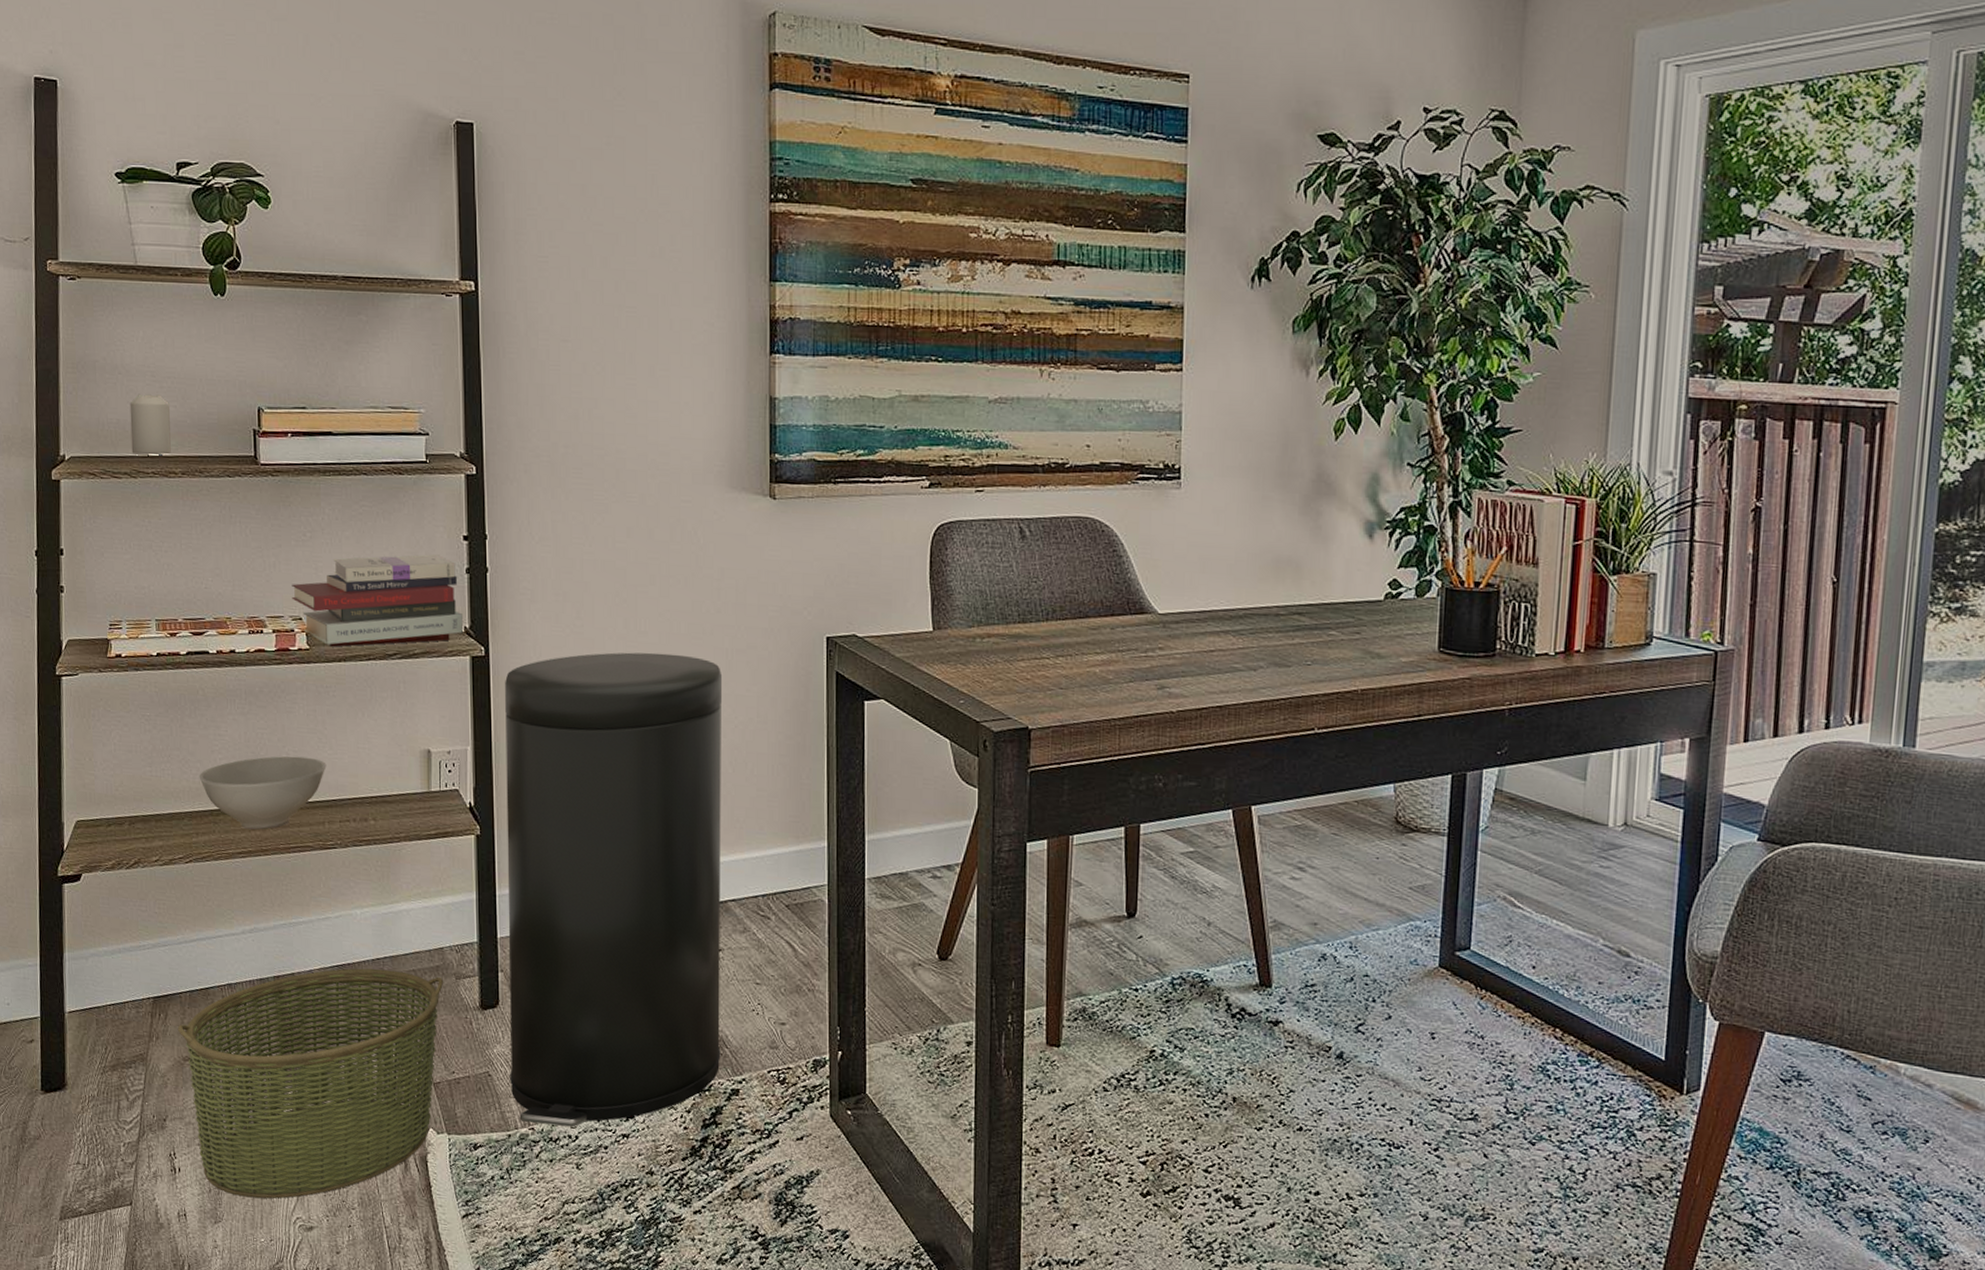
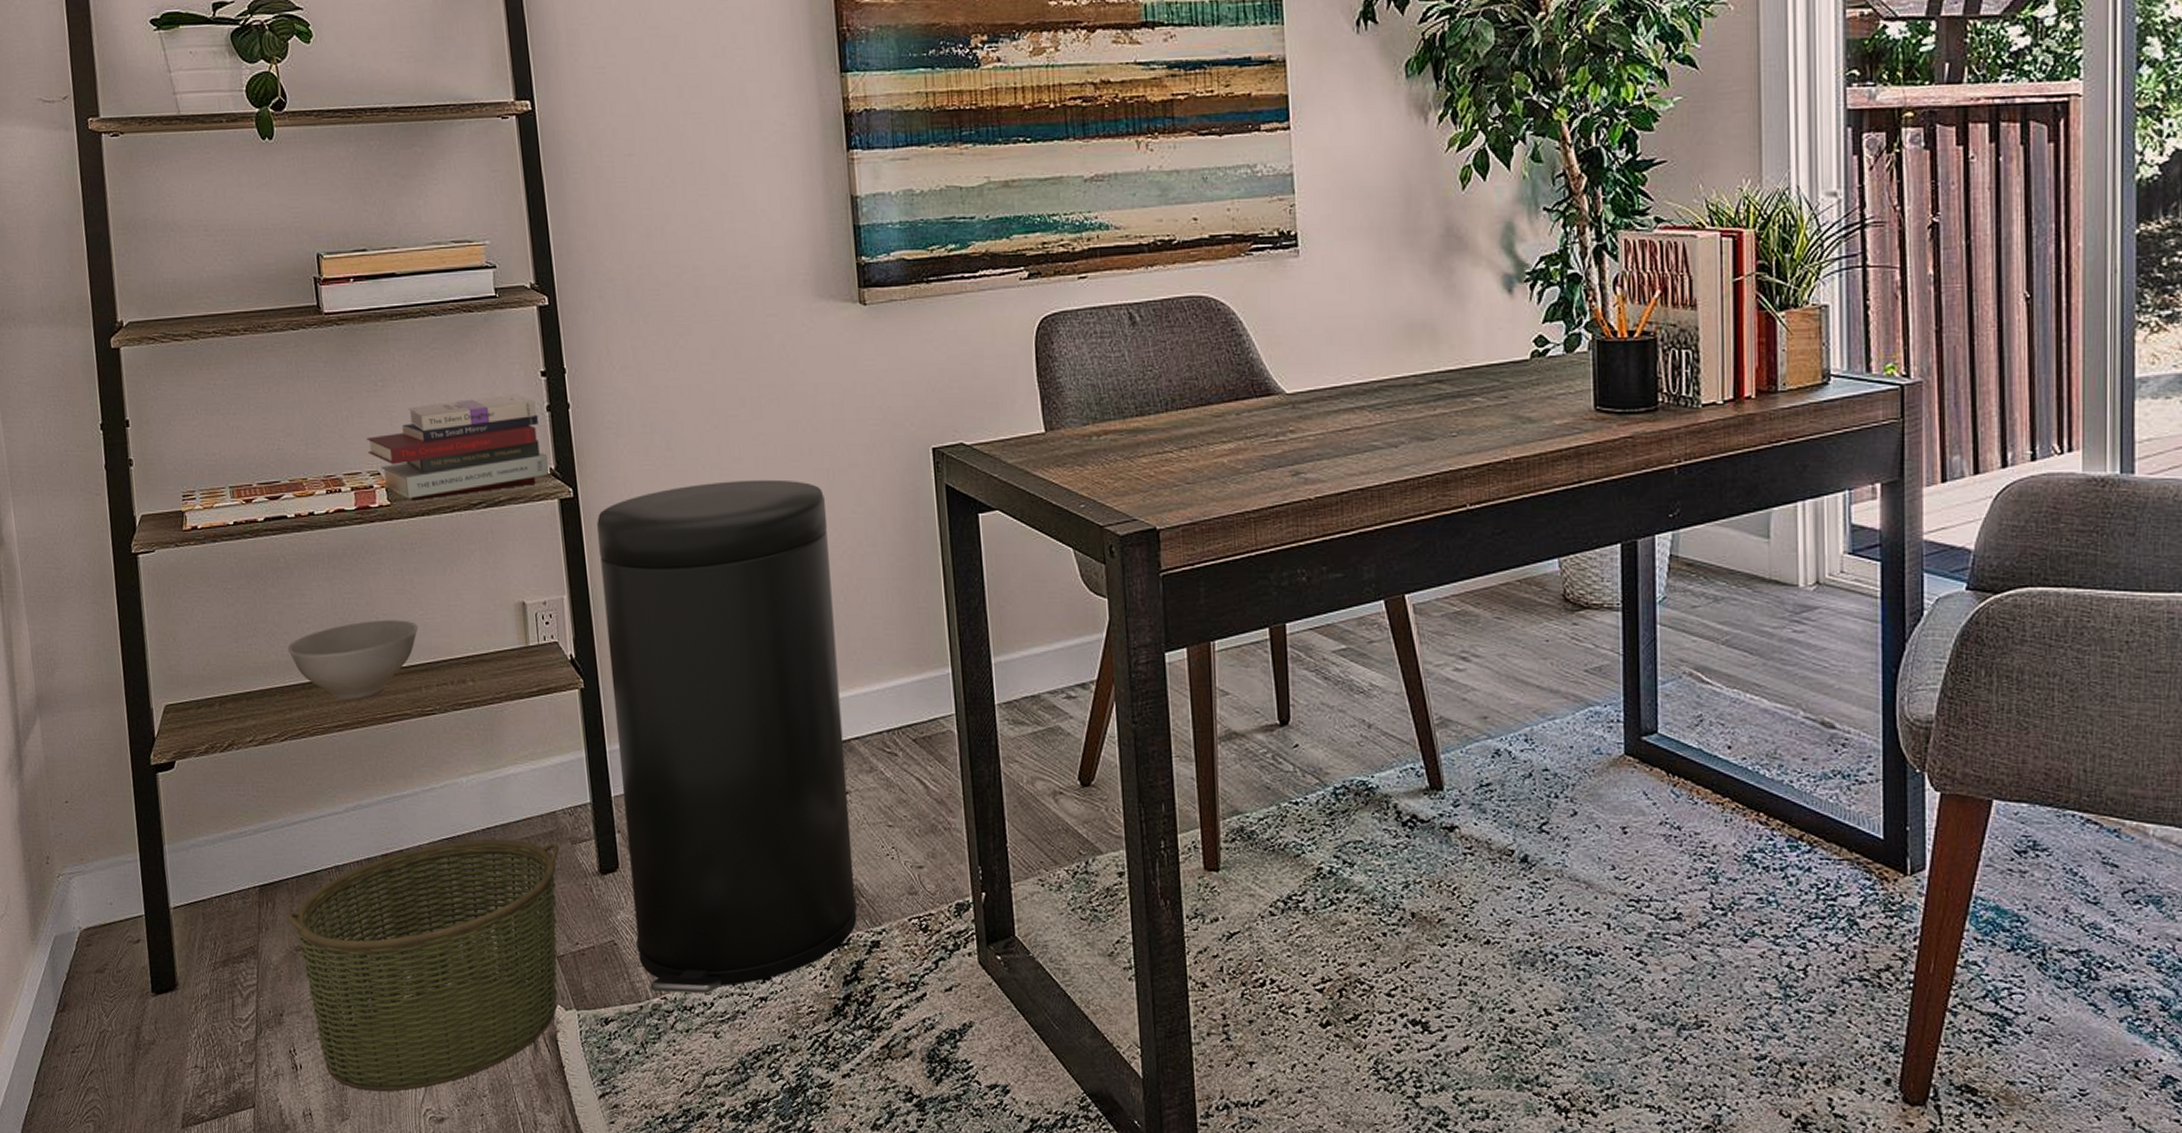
candle: present [129,394,171,456] -> none [184,249,231,314]

